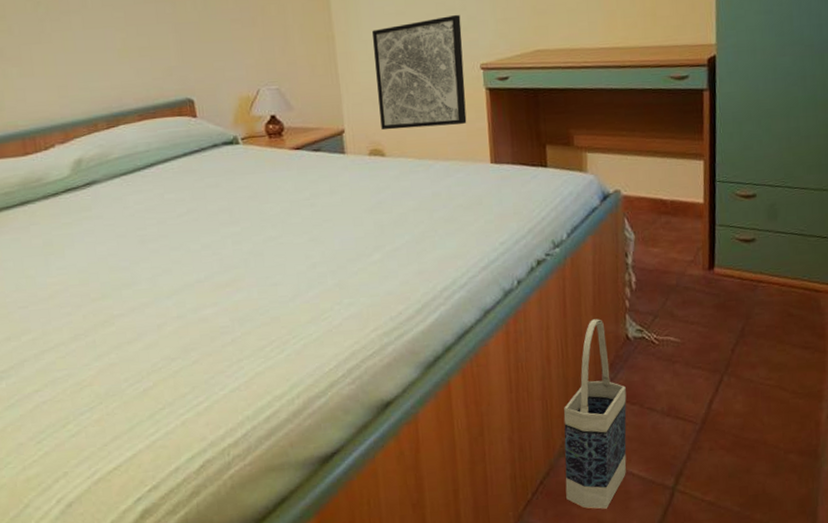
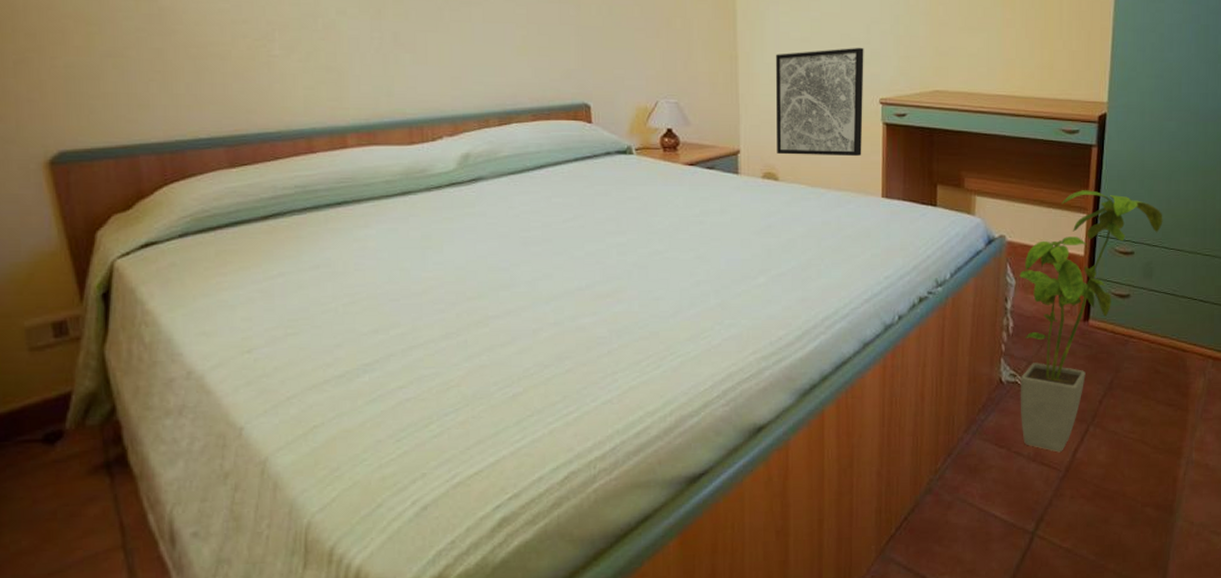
bag: present [563,319,627,509] -> none [929,360,995,549]
house plant: none [638,135,784,405] -> present [1019,190,1163,453]

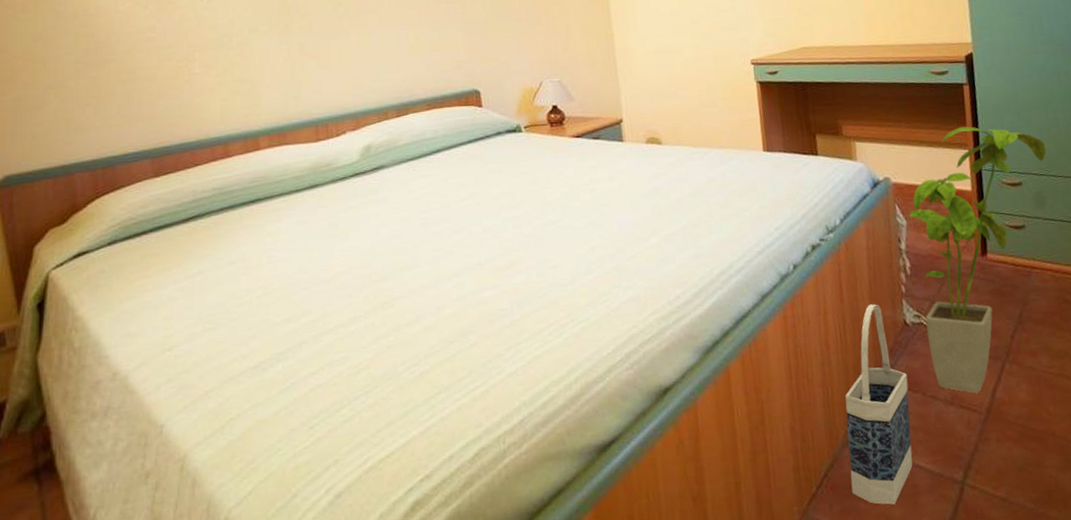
wall art: present [776,47,864,156] -> none [649,15,740,120]
bag: none [929,360,995,549] -> present [845,304,913,505]

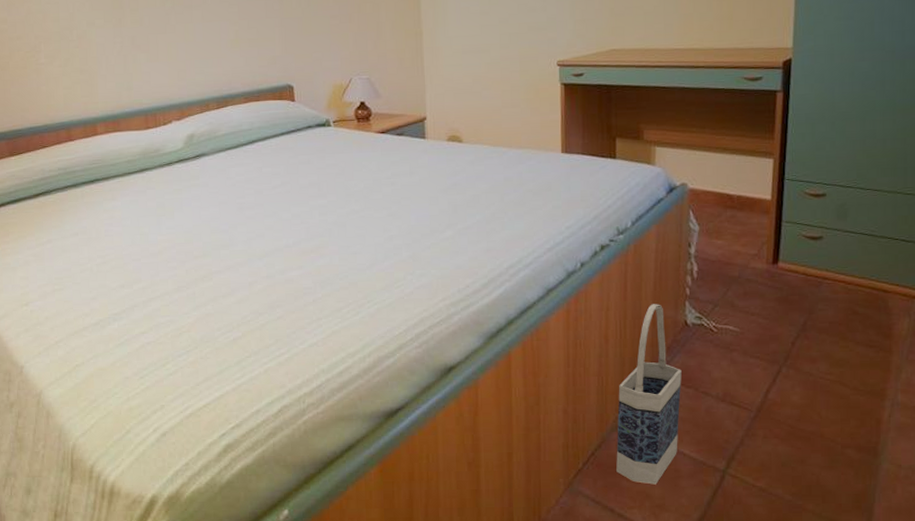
house plant: present [909,126,1047,394] -> none [703,135,858,393]

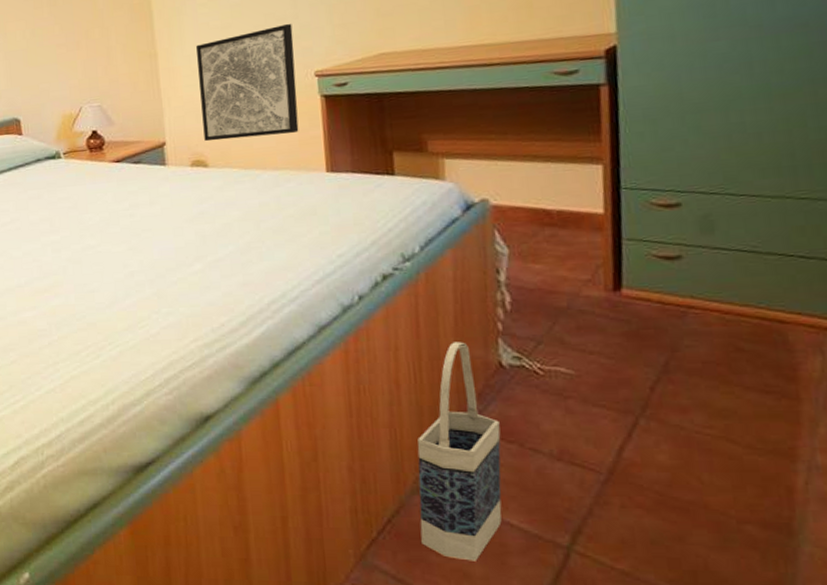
wall art: none [457,15,541,119] -> present [196,23,299,142]

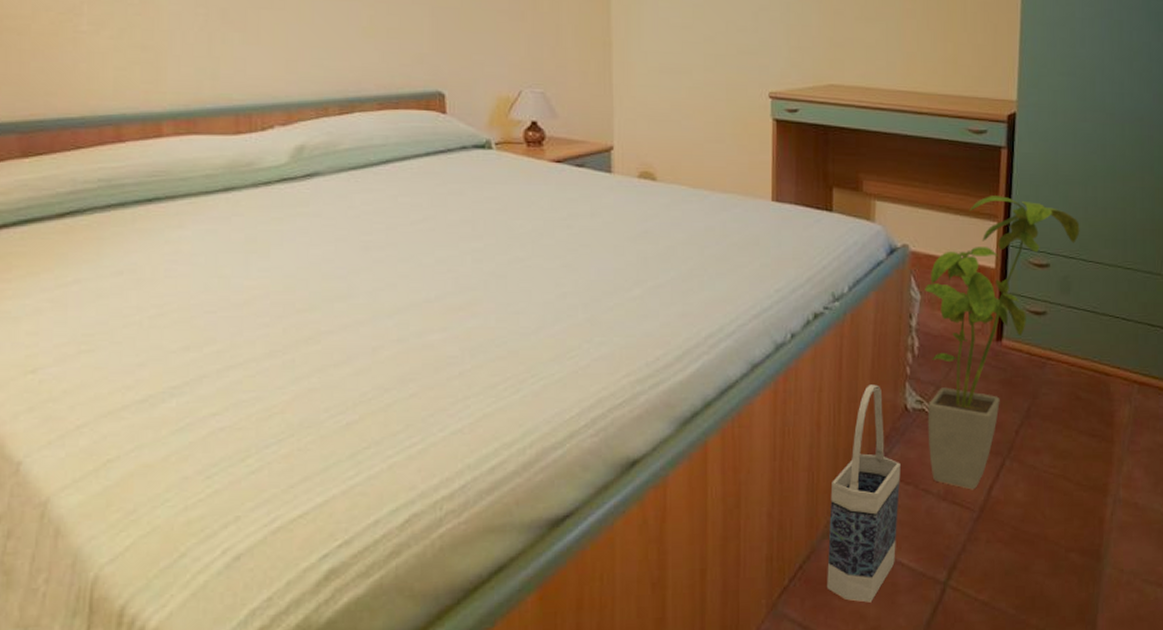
wall art: present [196,23,299,142] -> none [654,36,752,154]
house plant: none [513,136,723,451] -> present [925,196,1080,490]

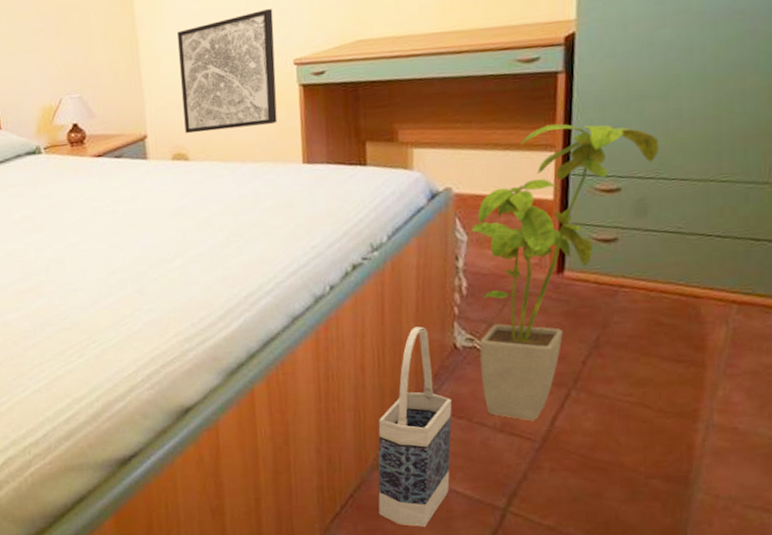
wall art: none [654,36,752,154] -> present [177,8,278,134]

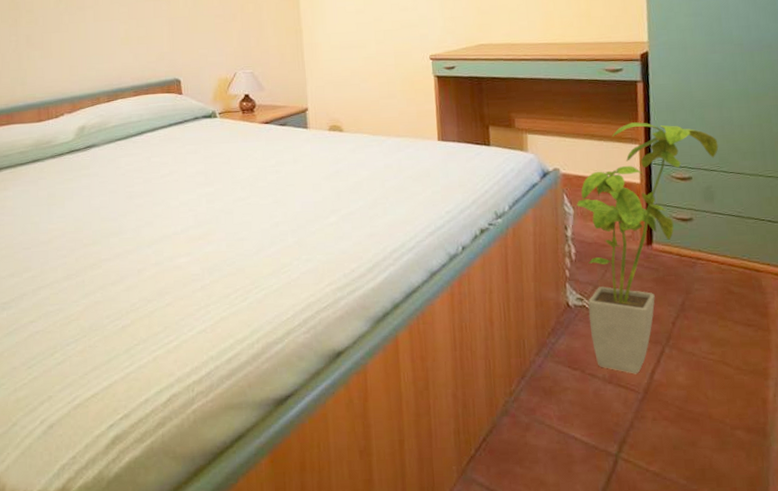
wall art: present [177,8,278,134] -> none [335,13,417,110]
bag: present [378,326,452,527] -> none [506,286,569,471]

